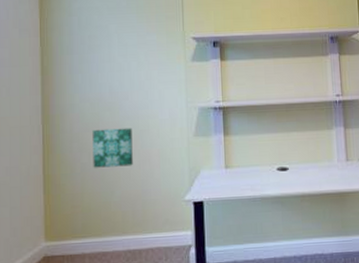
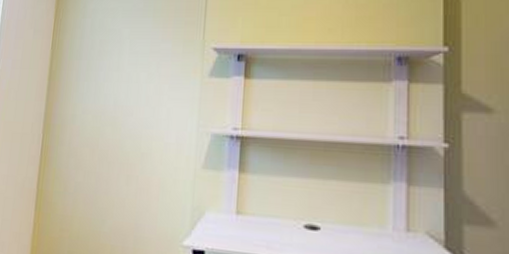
wall art: present [92,128,133,168] -> none [87,146,133,194]

